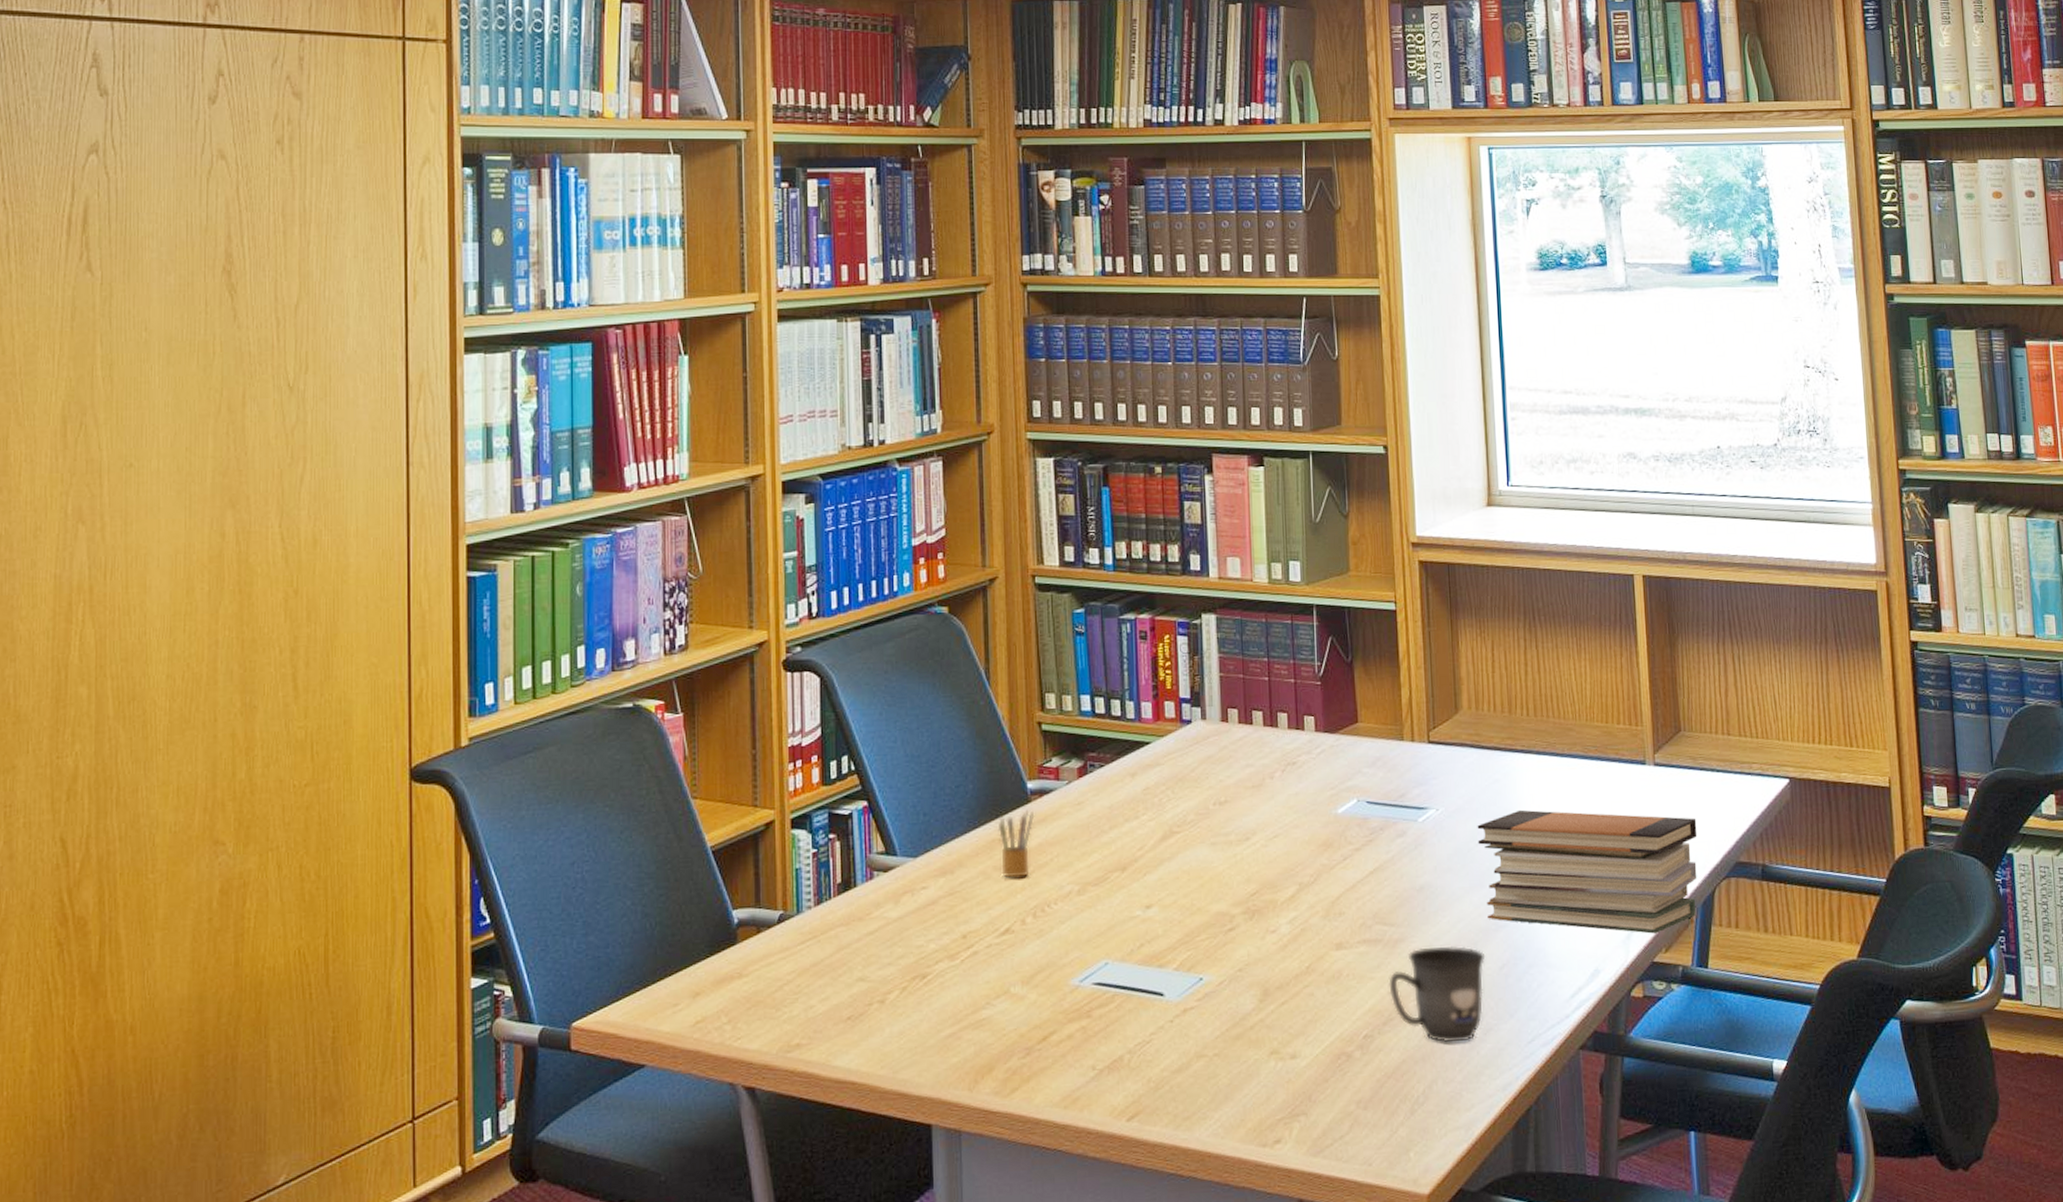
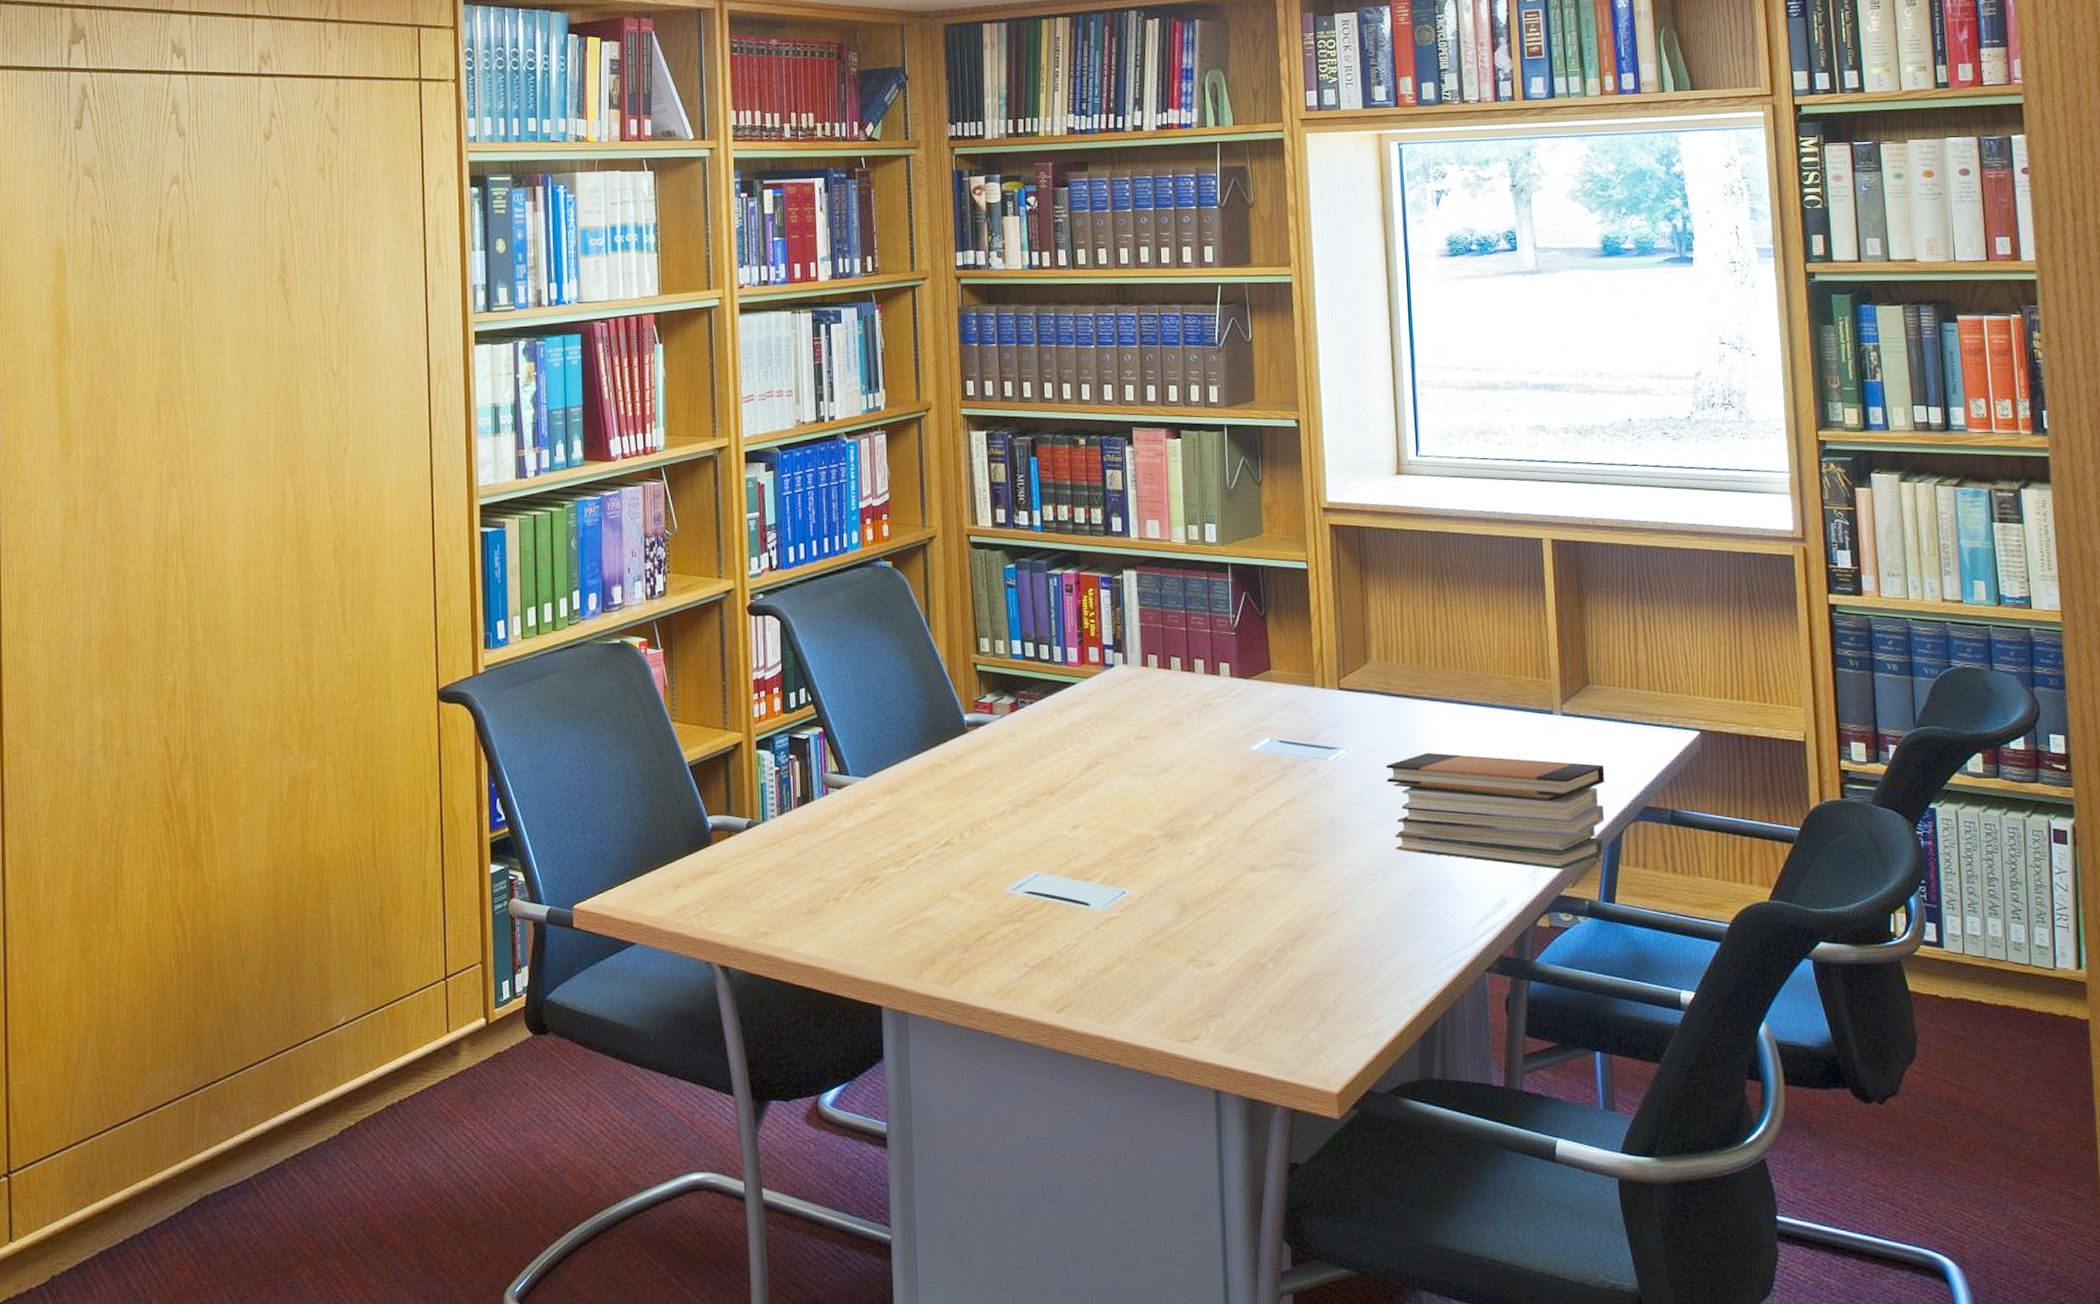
pencil box: present [998,809,1035,878] -> none [938,738,971,798]
mug: present [1388,945,1486,1043] -> none [1300,872,1394,959]

